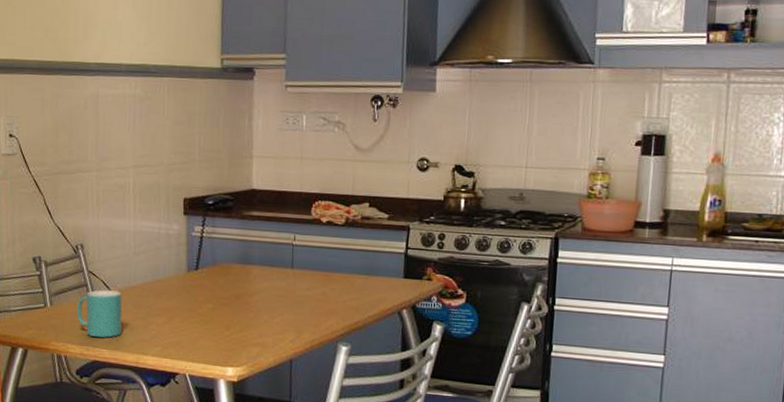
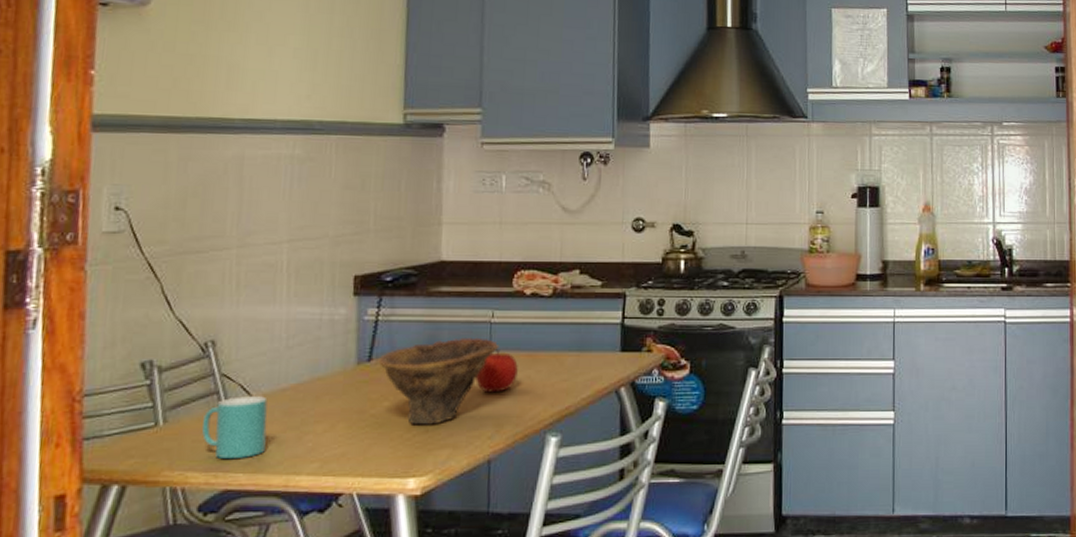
bowl: none [203,256,300,326] -> present [378,337,499,425]
apple: none [280,268,315,305] -> present [476,349,518,393]

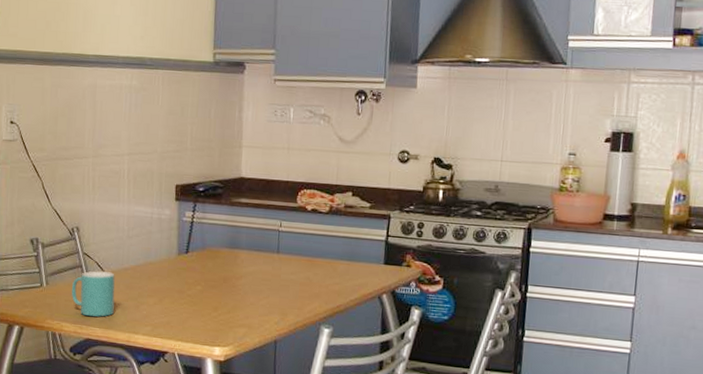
bowl: present [378,337,499,425] -> none [193,241,285,308]
apple: present [476,349,518,393] -> none [266,253,300,288]

